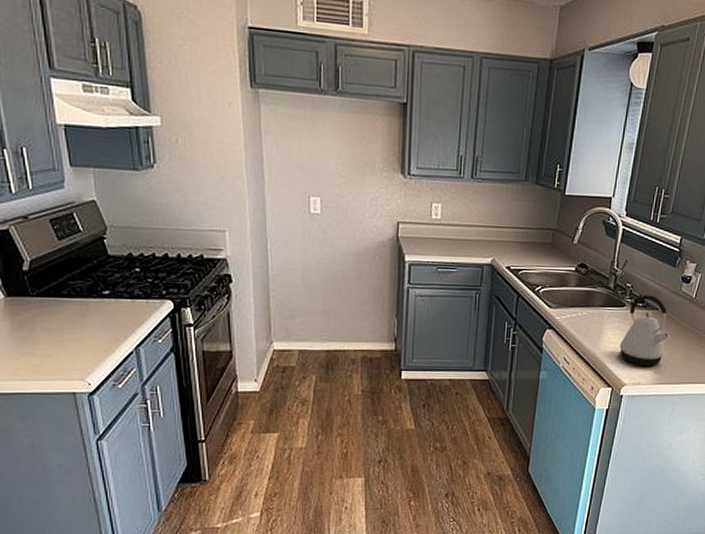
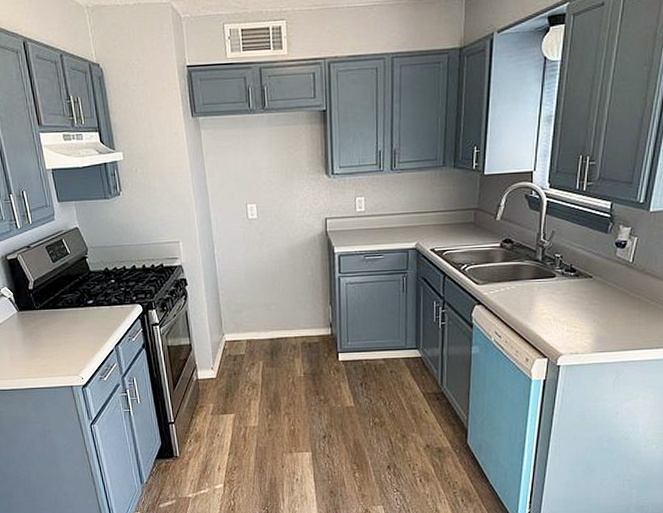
kettle: present [619,295,670,367] -> none [552,263,607,336]

